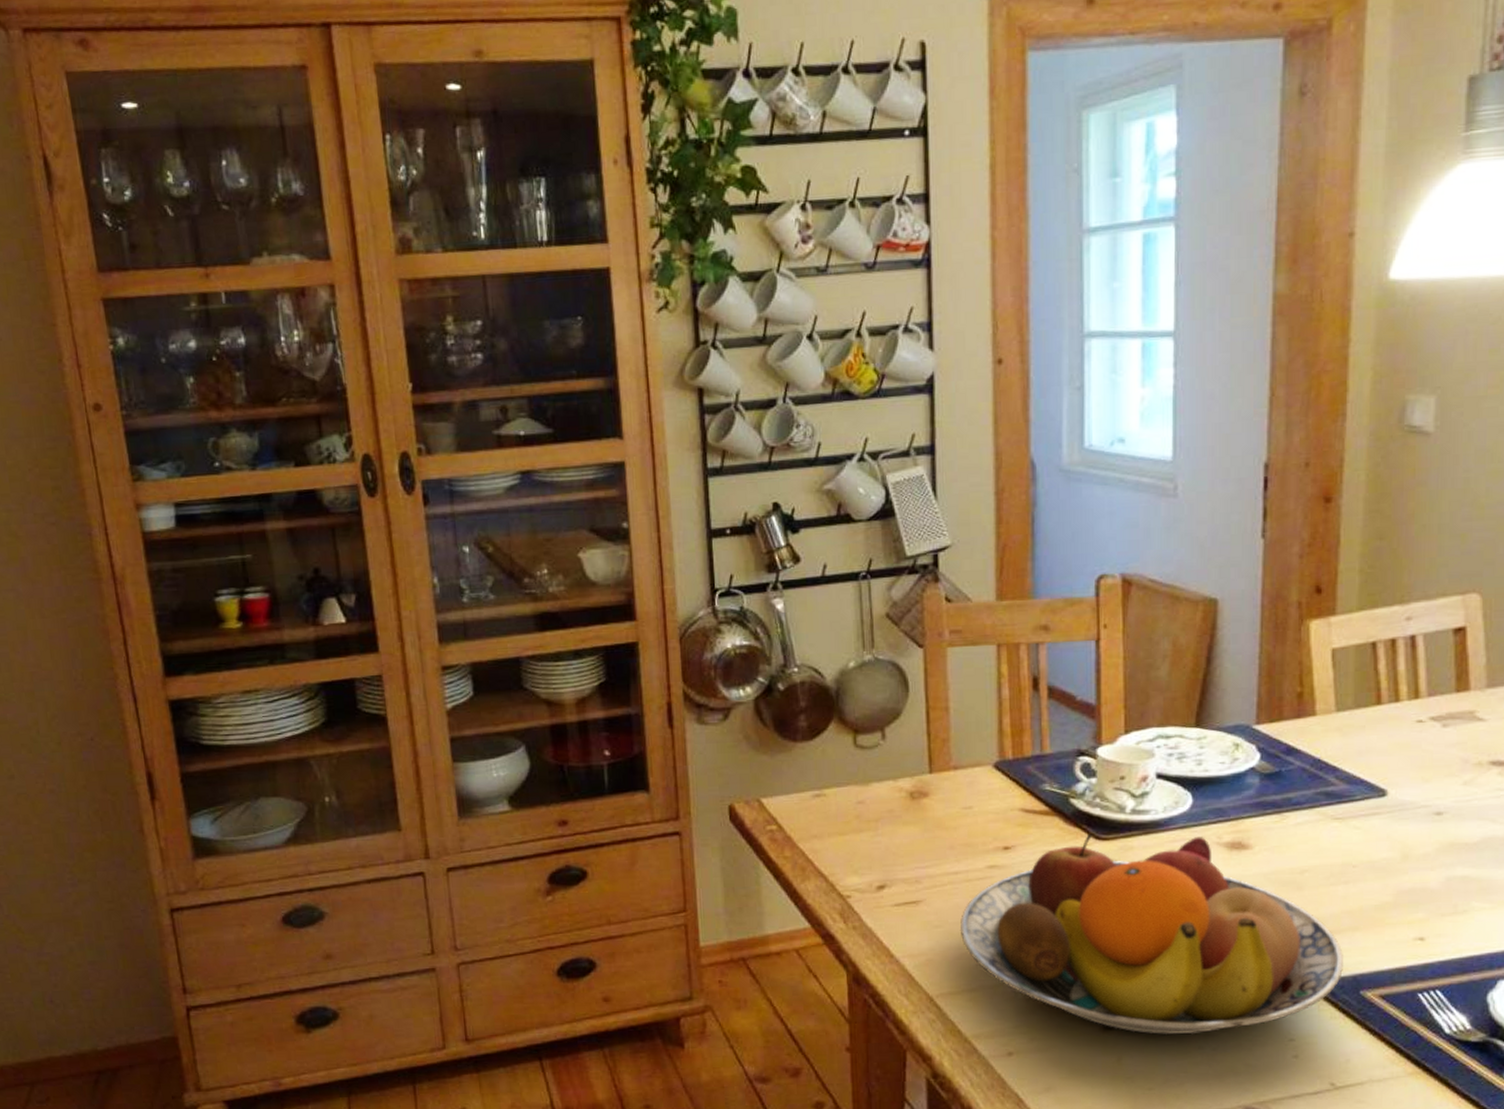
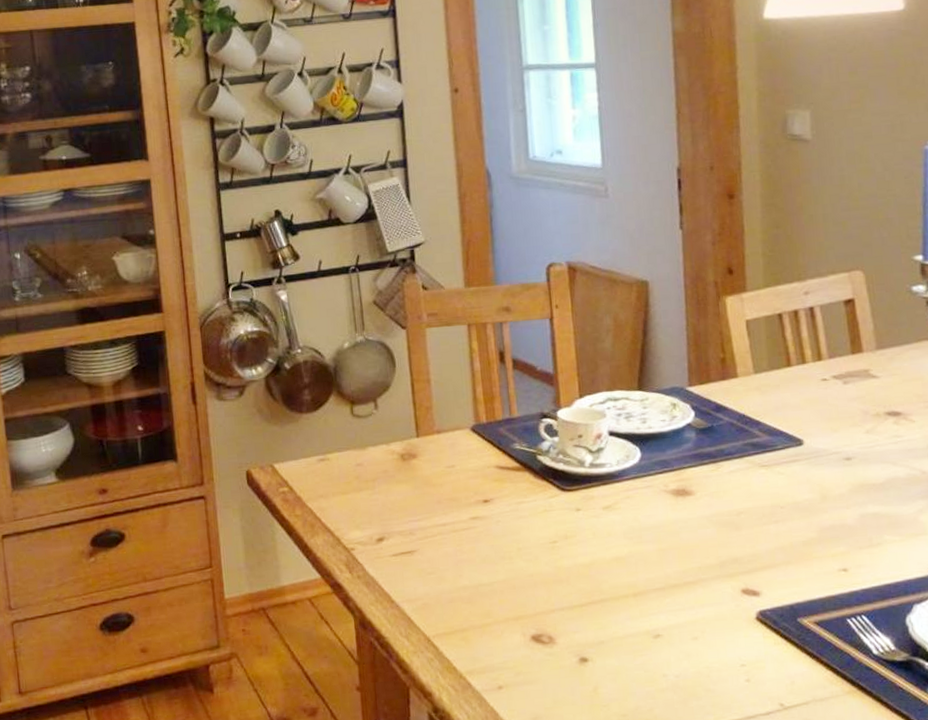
fruit bowl: present [959,832,1343,1035] -> none [450,485,781,665]

